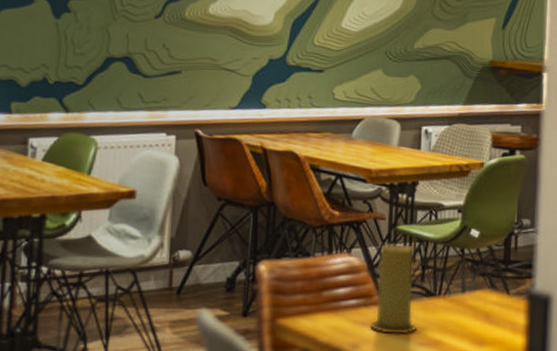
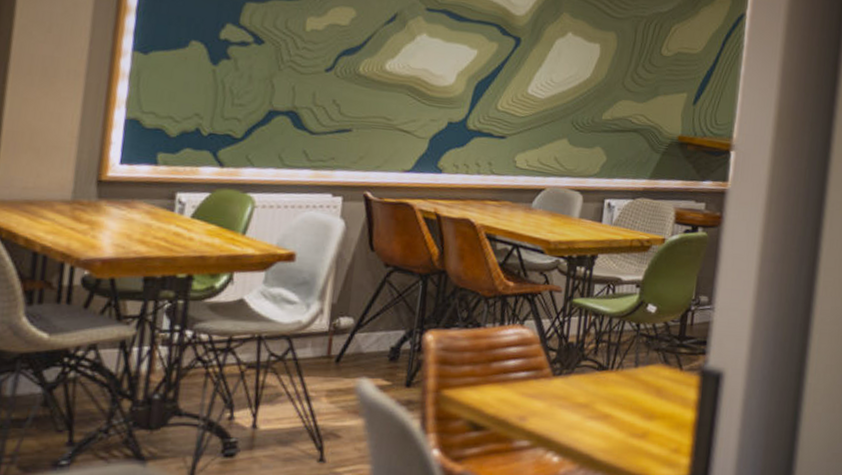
candle: present [370,243,418,334] -> none [539,316,589,408]

